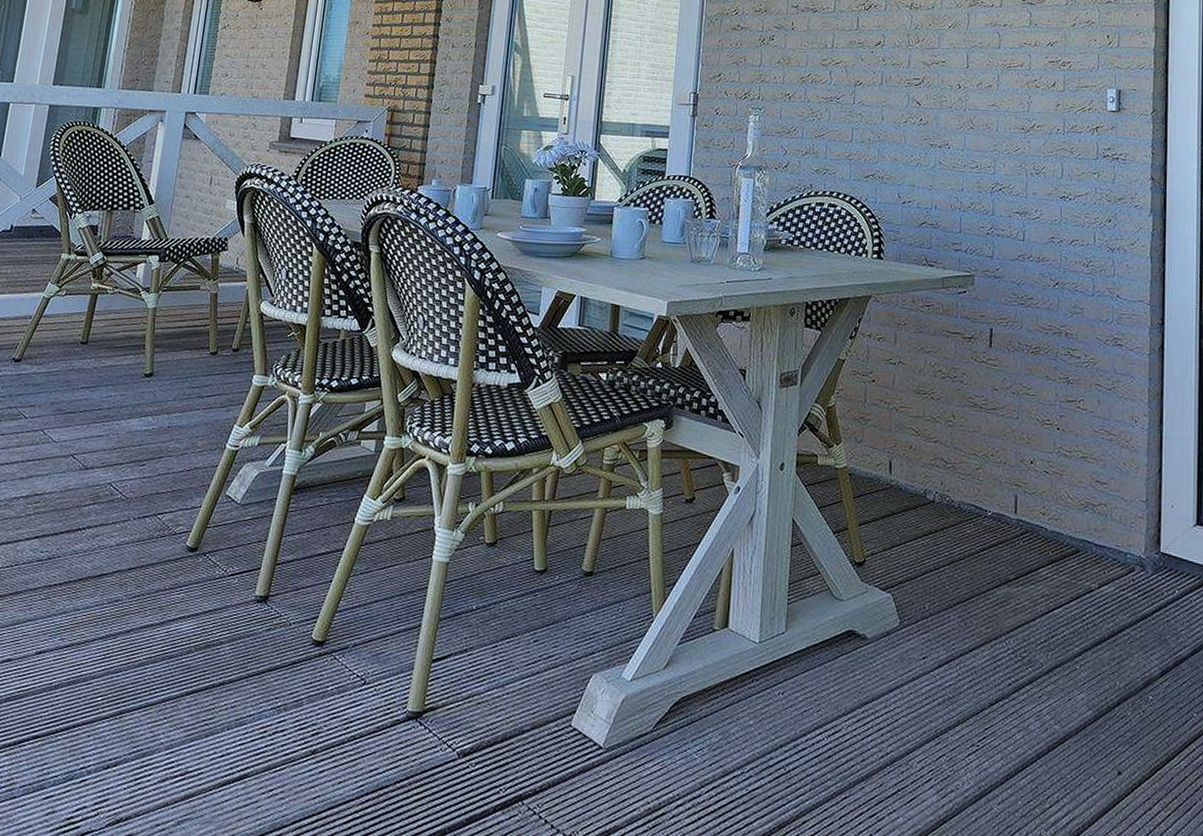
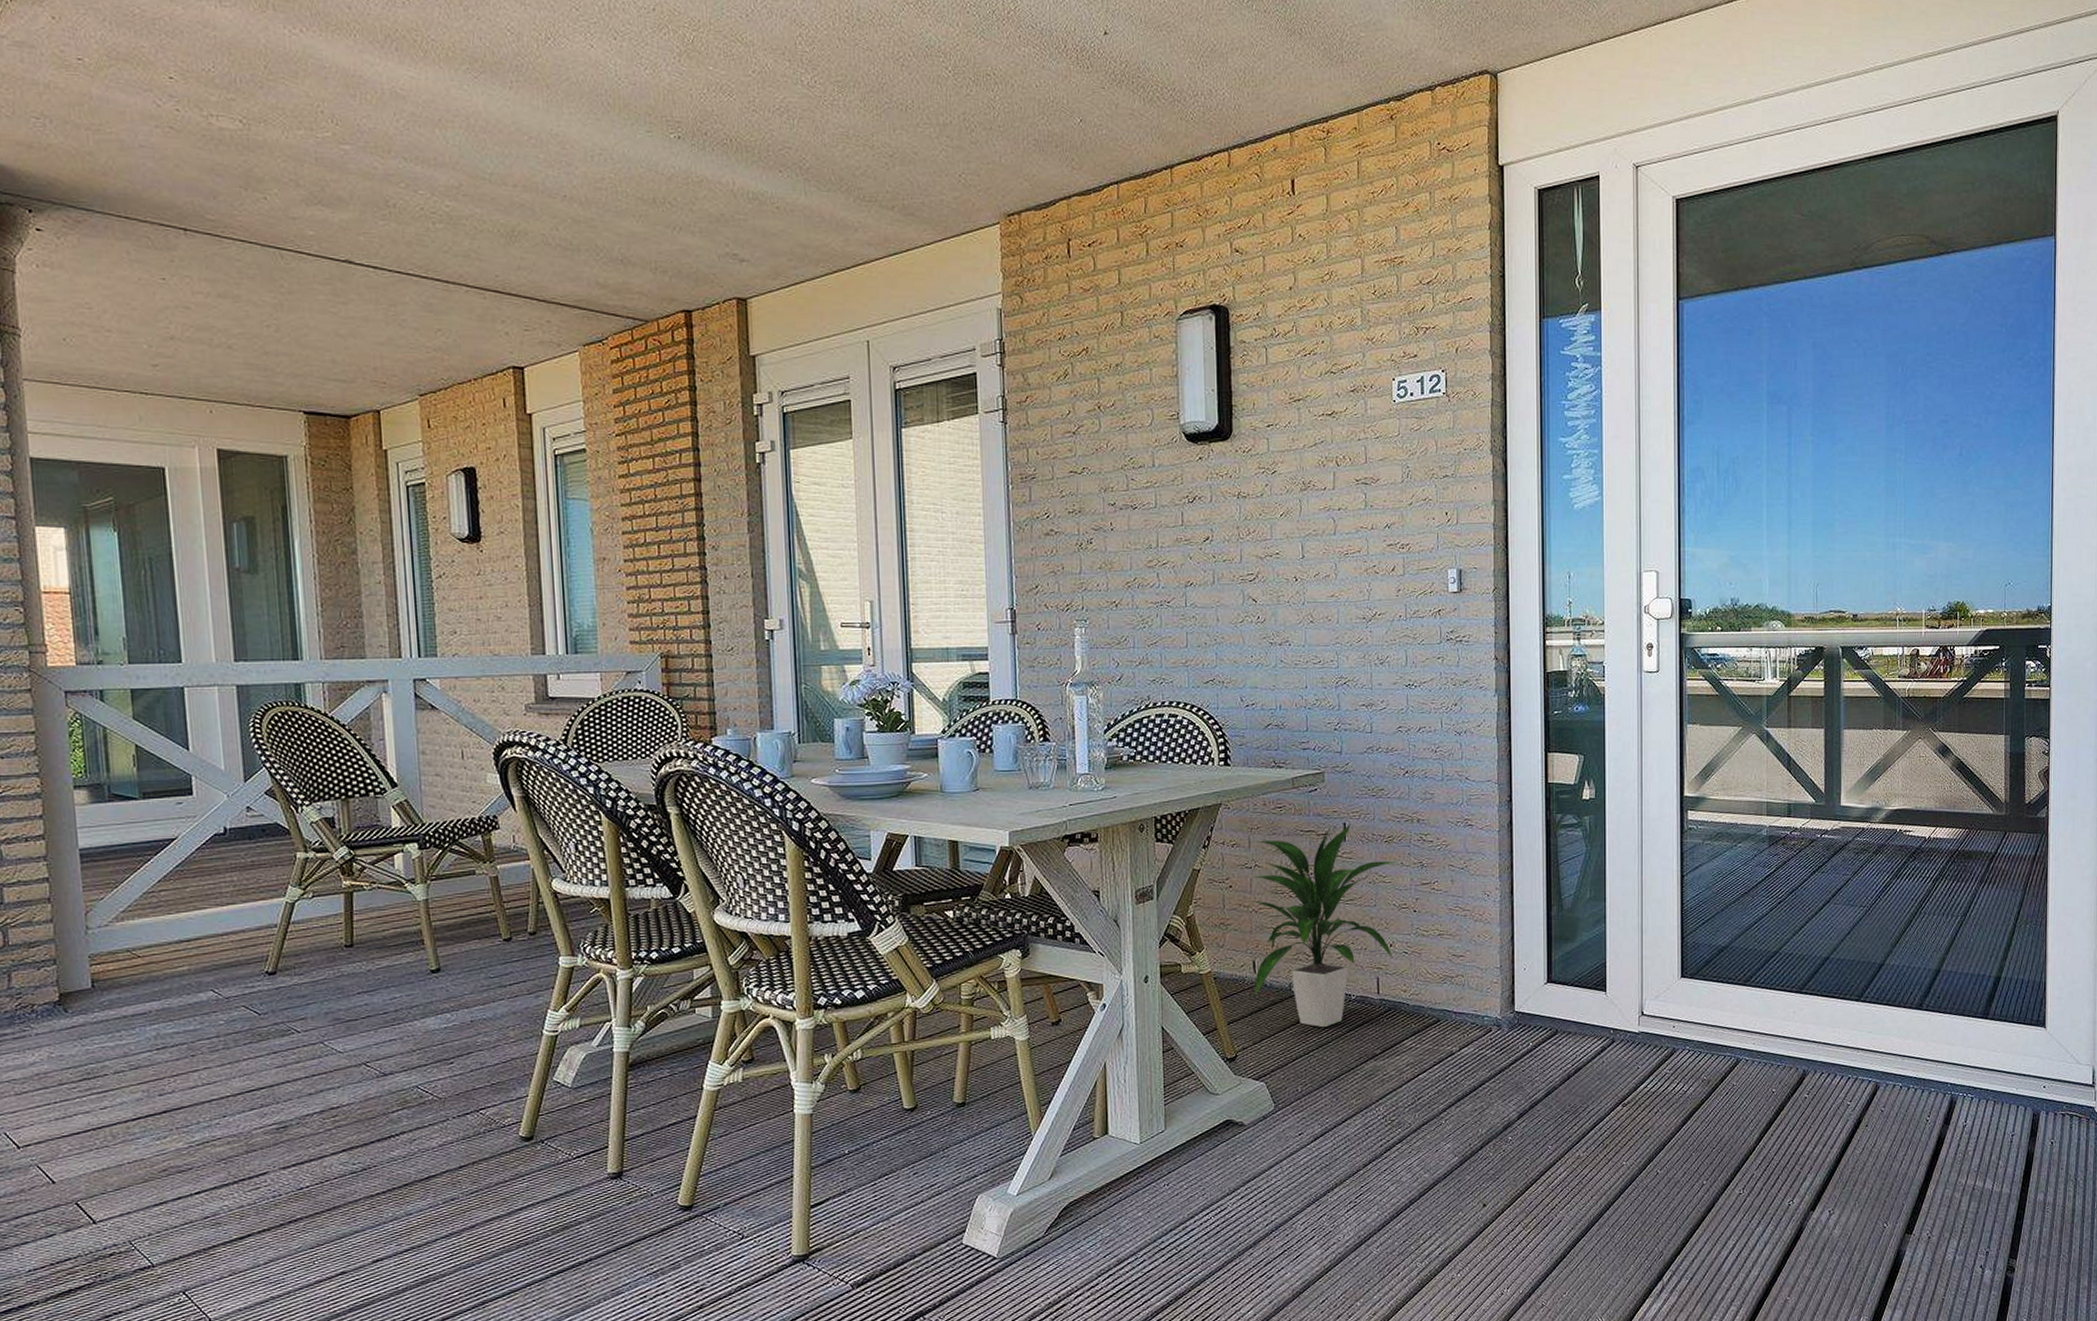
indoor plant: none [888,328,1042,543] -> present [1252,822,1396,1028]

